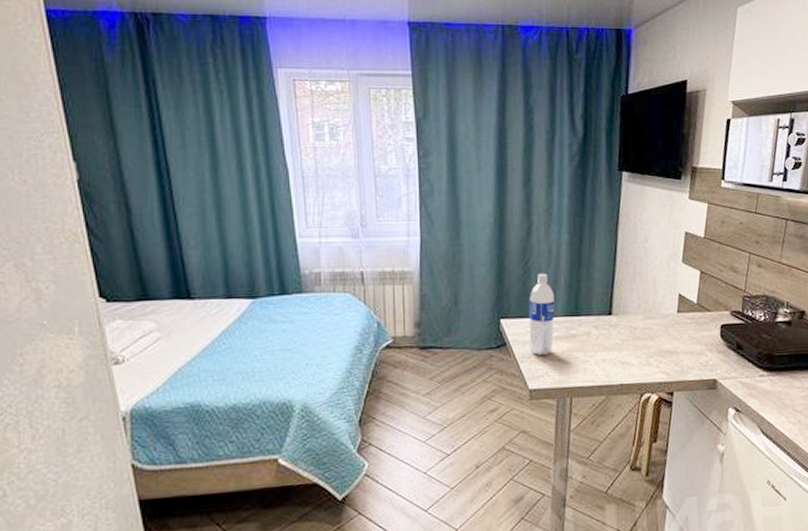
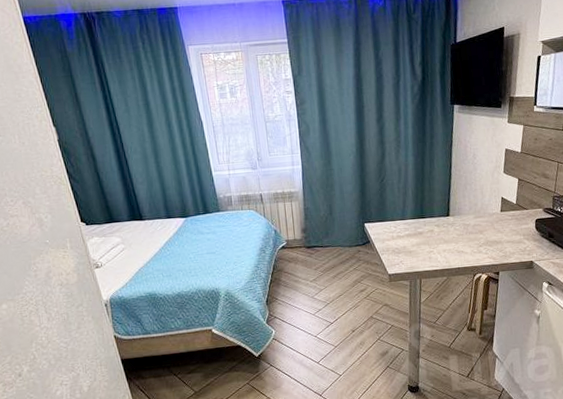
water bottle: present [528,273,555,356] -> none [385,187,406,250]

